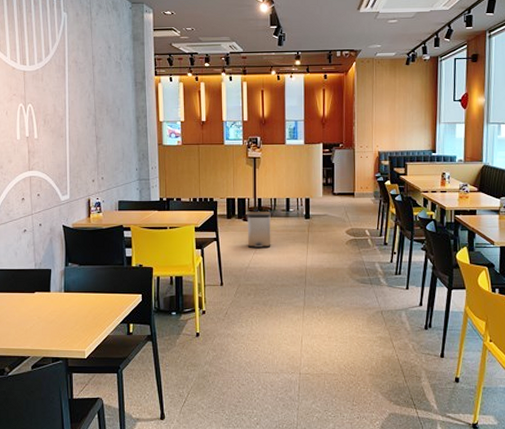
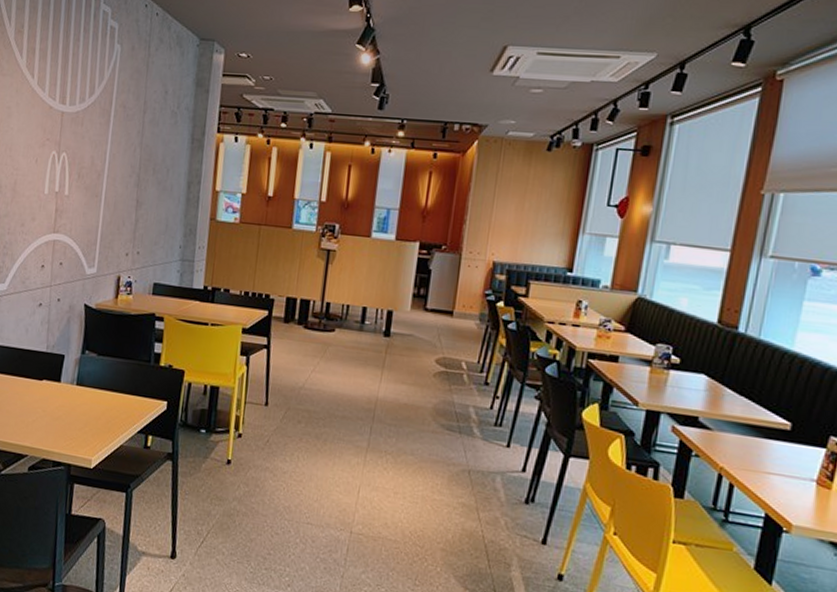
pedal bin: present [247,211,271,249] -> none [305,317,340,368]

